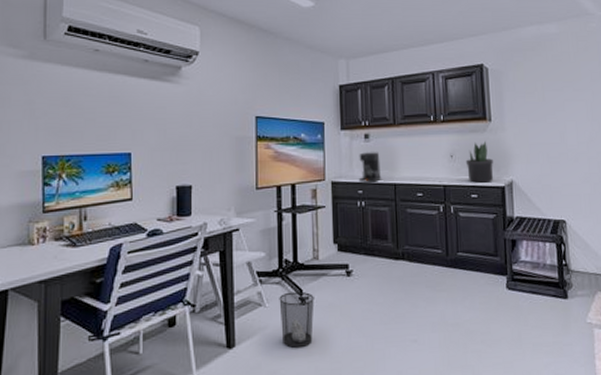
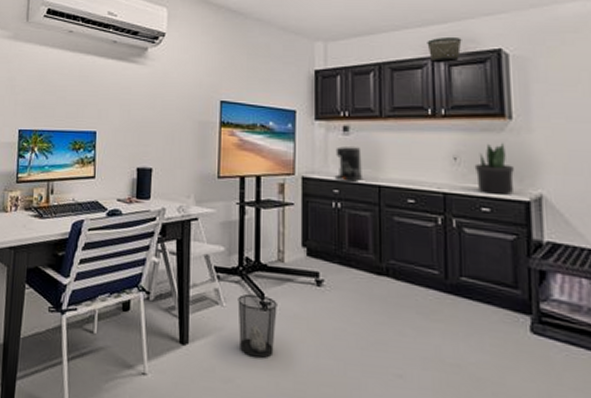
basket: none [428,54,455,77] -> present [427,36,462,63]

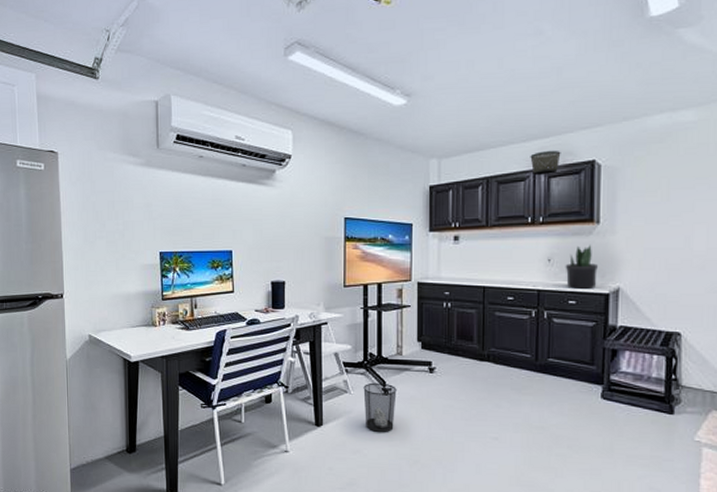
coffee maker: present [334,147,363,182] -> none [445,254,471,284]

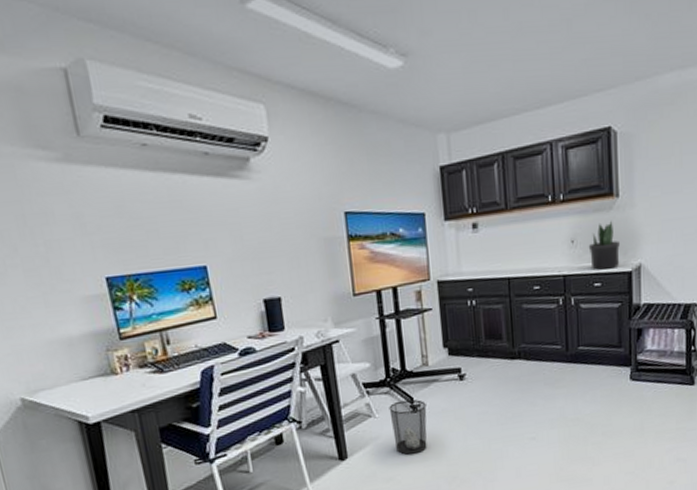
basket: present [530,150,561,176] -> none [545,117,577,148]

